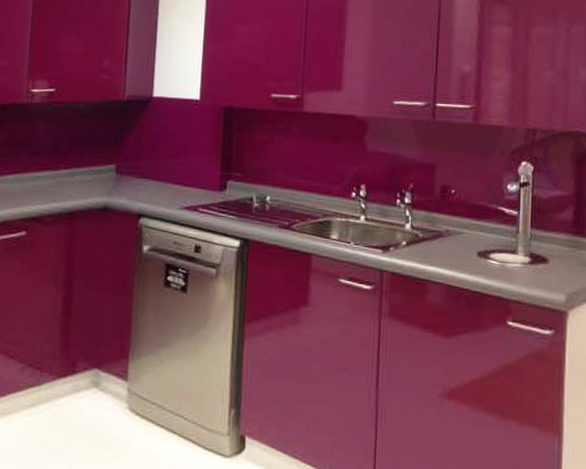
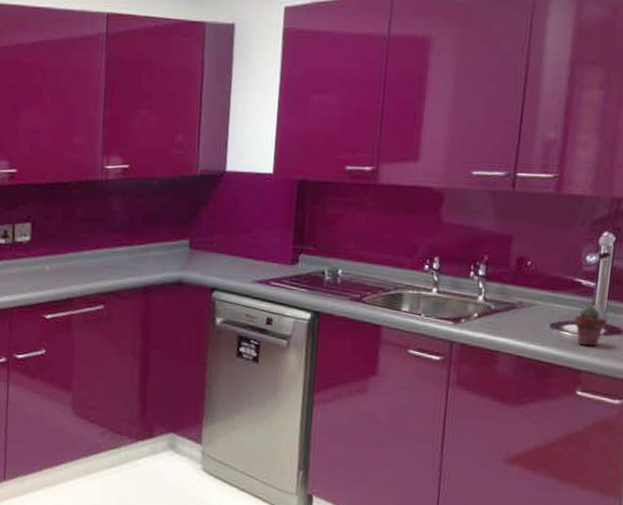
potted succulent: none [500,235,532,275] -> present [574,306,607,346]

